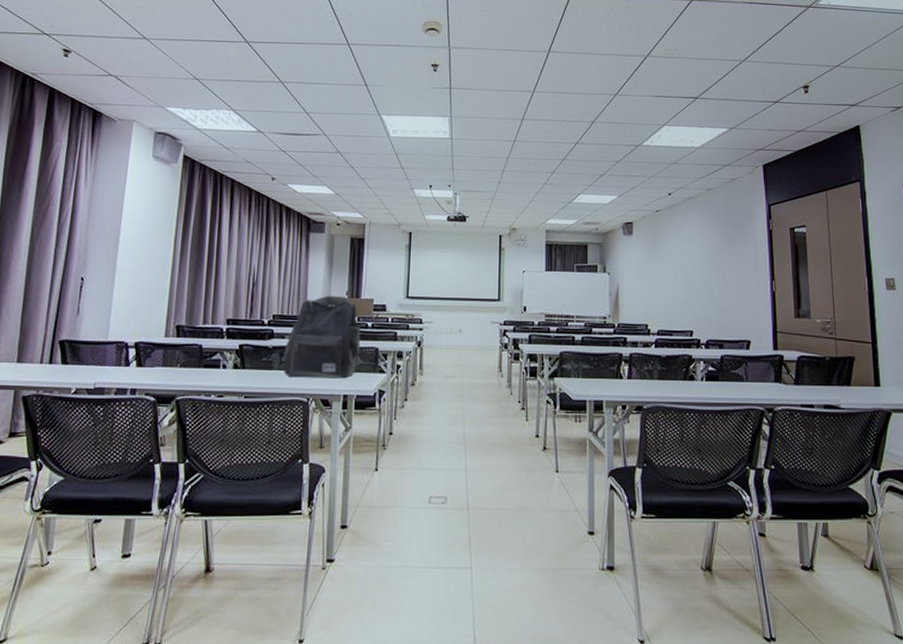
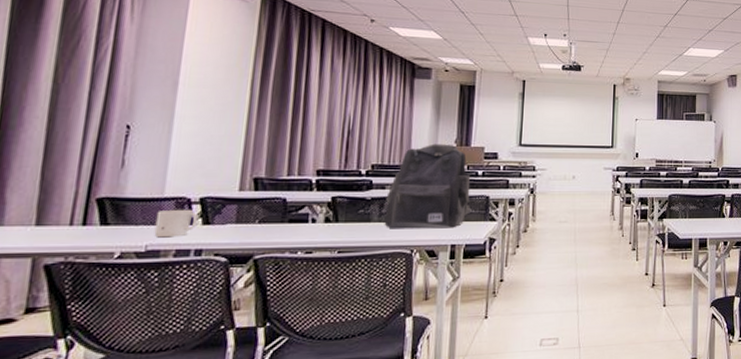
mug: none [100,352,134,377] -> present [154,209,199,238]

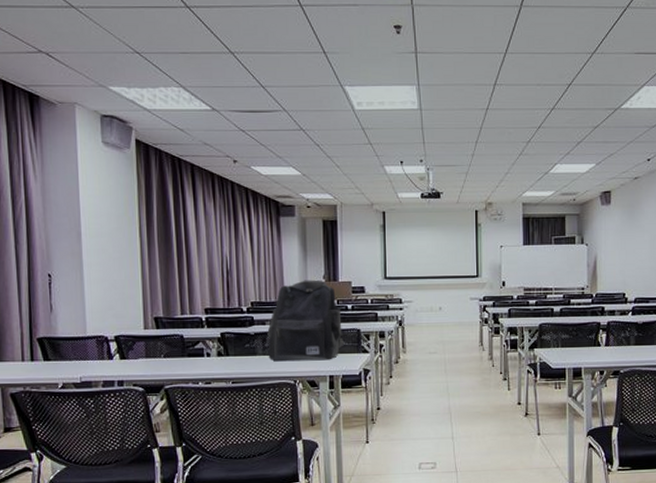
mug: present [154,209,199,238] -> none [84,346,116,371]

